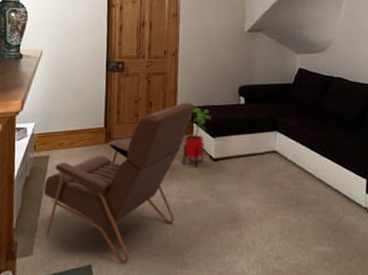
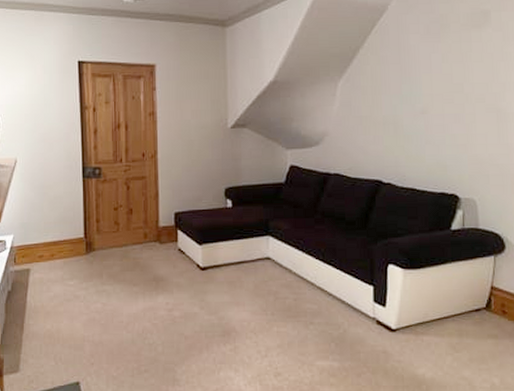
armchair: present [43,102,195,265] -> none [26,207,179,382]
house plant: present [182,107,211,167] -> none [168,212,196,277]

